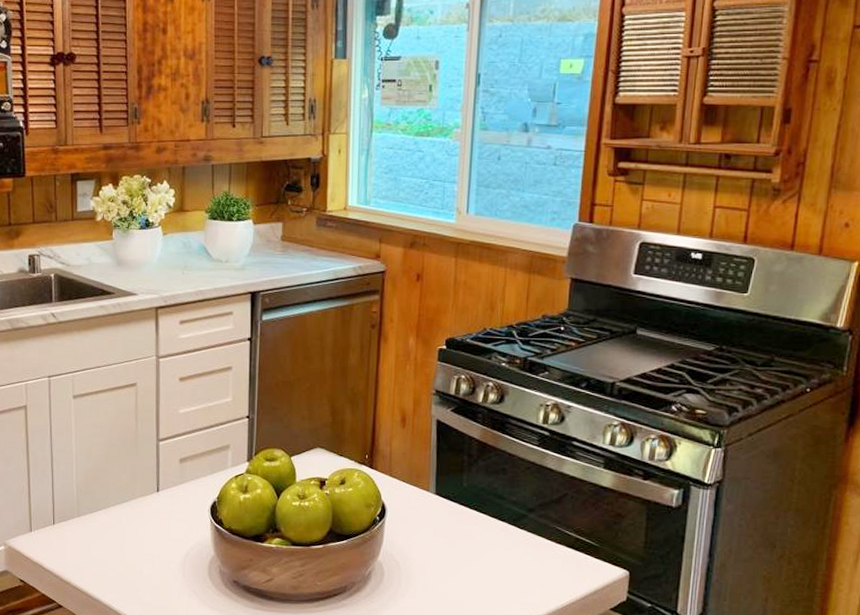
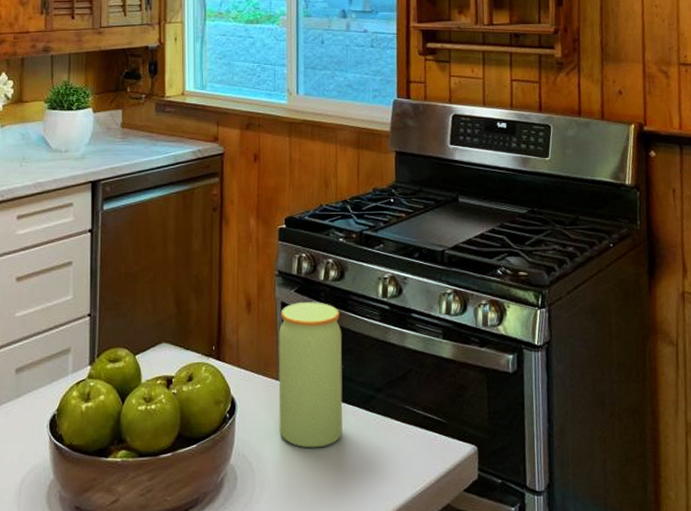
jar: none [427,421,498,556] -> present [278,302,343,448]

